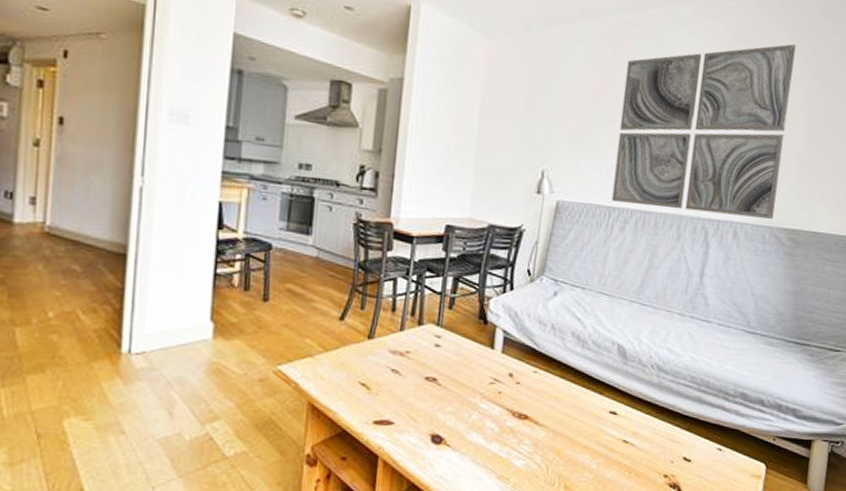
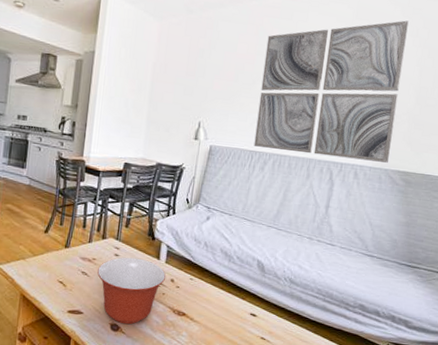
mixing bowl: none [412,347,502,435] -> present [97,257,166,325]

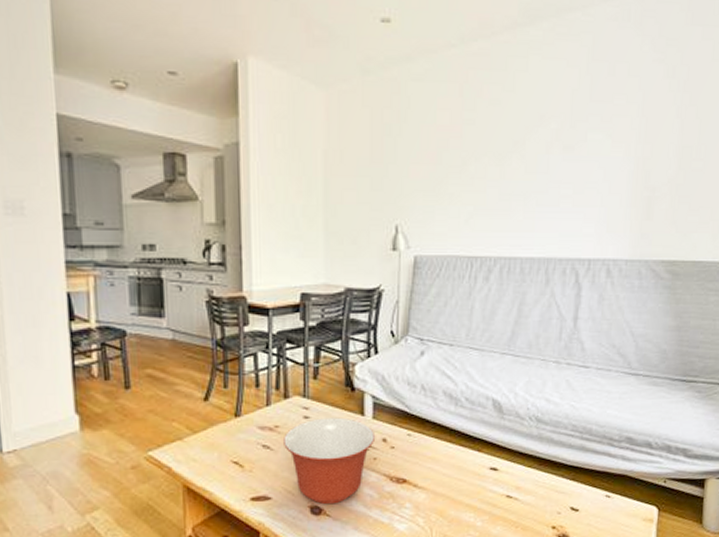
wall art: present [254,20,409,163] -> none [472,56,662,252]

